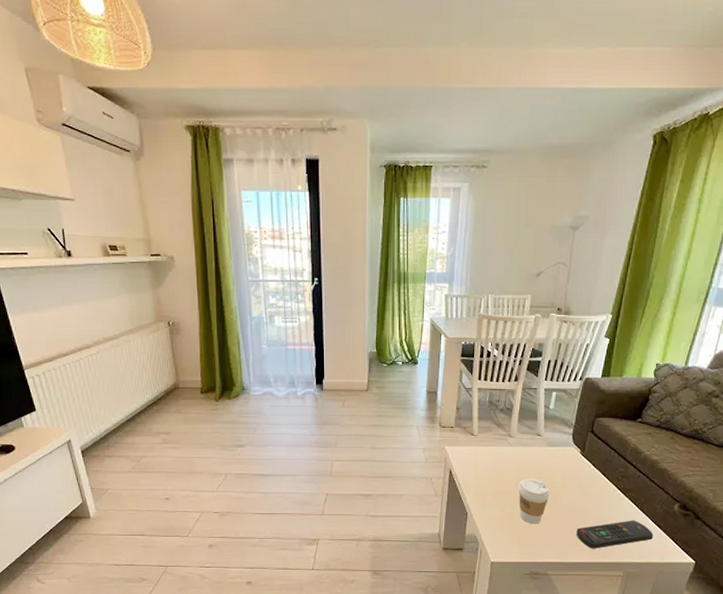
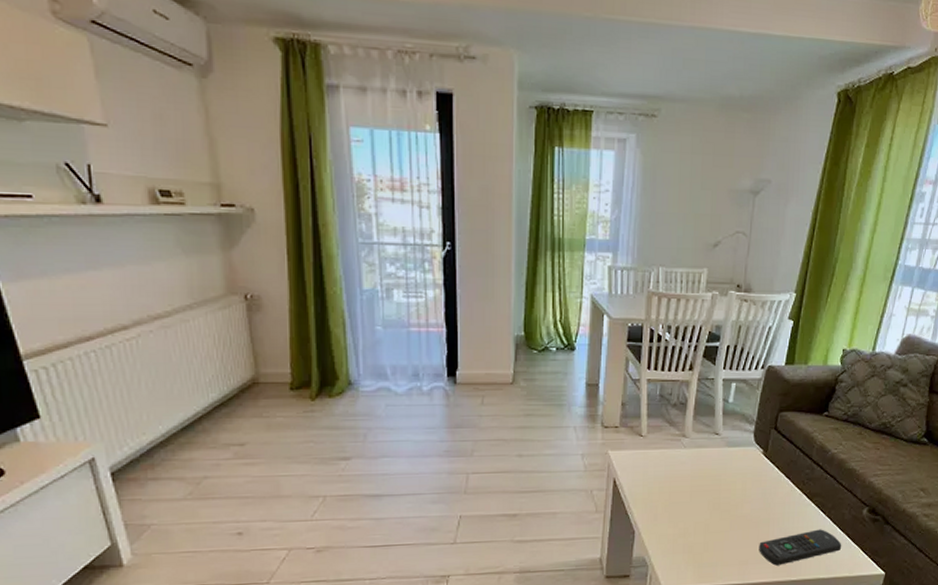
coffee cup: present [518,478,550,524] -> none [694,485,730,541]

